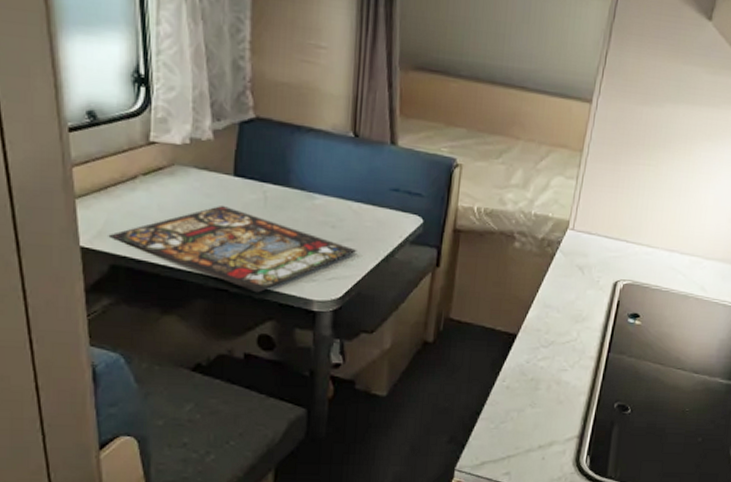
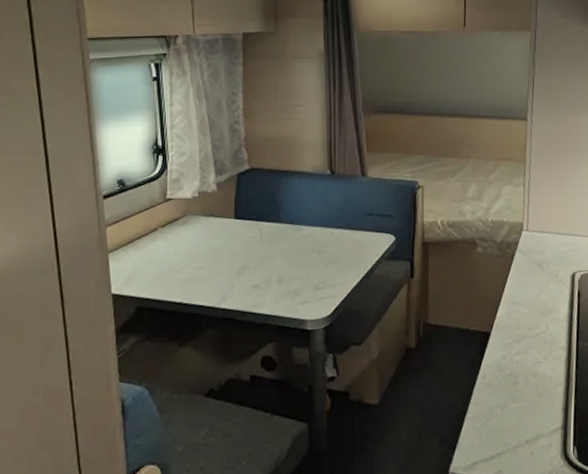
stained glass panel: present [110,206,357,293] -> none [136,245,341,319]

